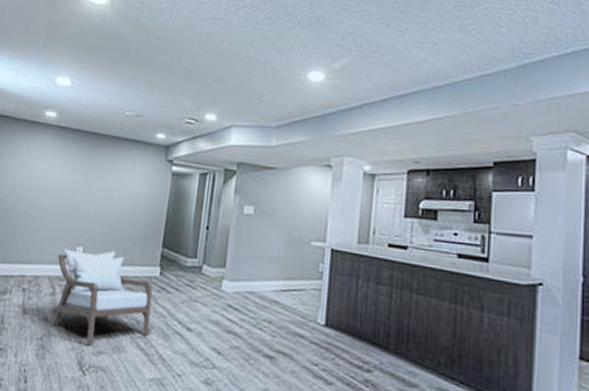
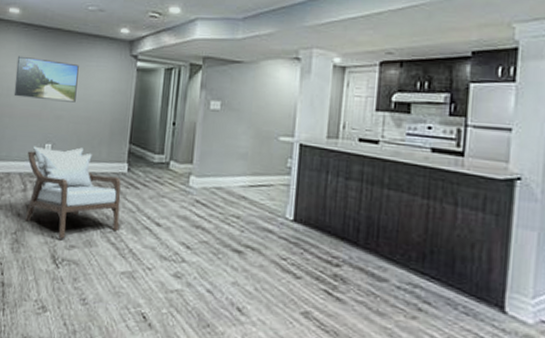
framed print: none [46,158,114,206] -> present [14,56,79,103]

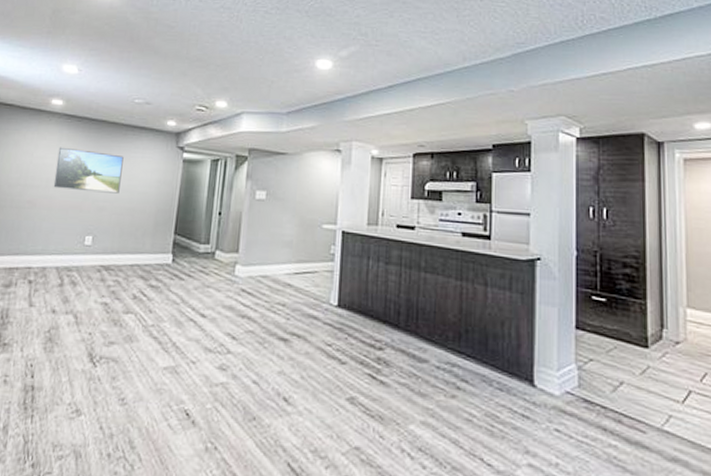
armchair: present [24,146,121,239] -> none [59,238,165,335]

